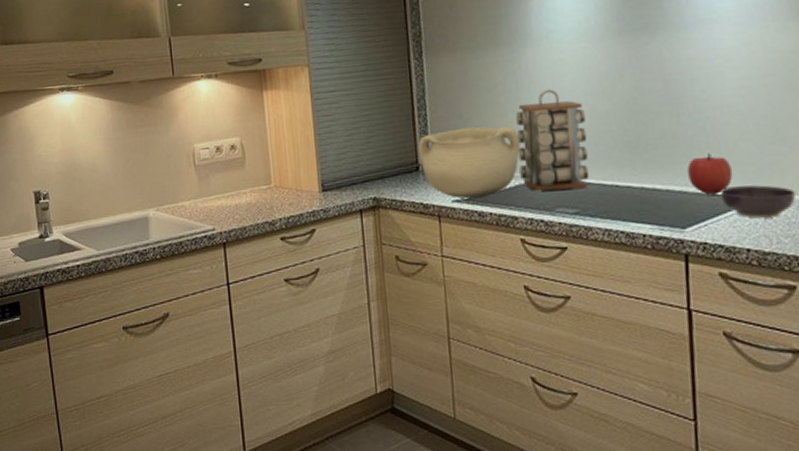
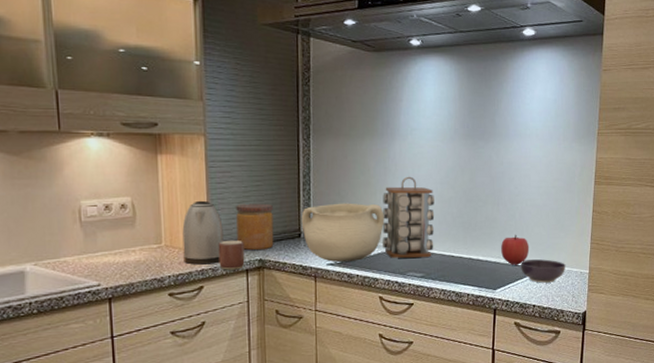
kettle: none [290,135,334,206] -> present [182,200,224,265]
mug: none [328,176,358,211] -> present [218,239,245,270]
jar: none [345,134,389,188] -> present [236,203,274,251]

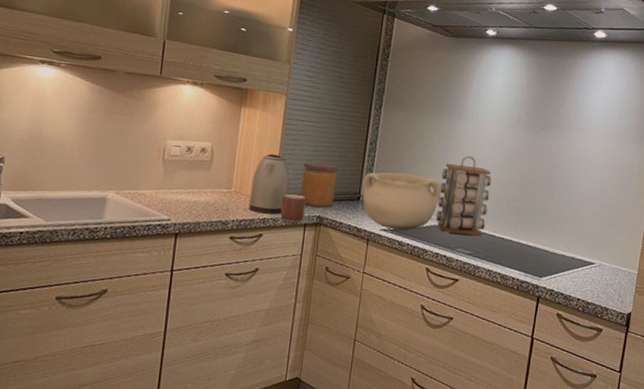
fruit: present [501,234,530,266] -> none [551,225,580,257]
bowl: present [521,259,566,283] -> none [569,252,615,278]

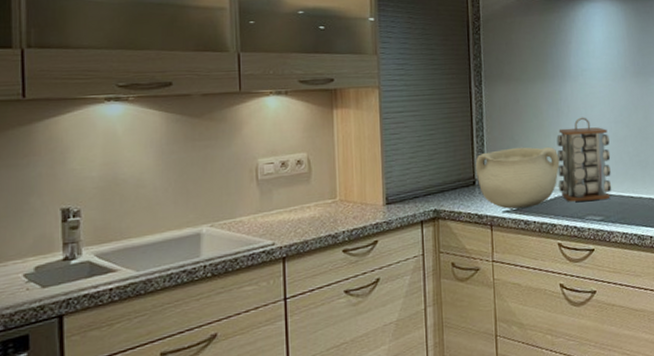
kettle: present [248,153,290,215] -> none [357,152,398,219]
mug: present [280,193,307,223] -> none [392,190,420,223]
jar: present [300,161,338,208] -> none [410,152,449,201]

